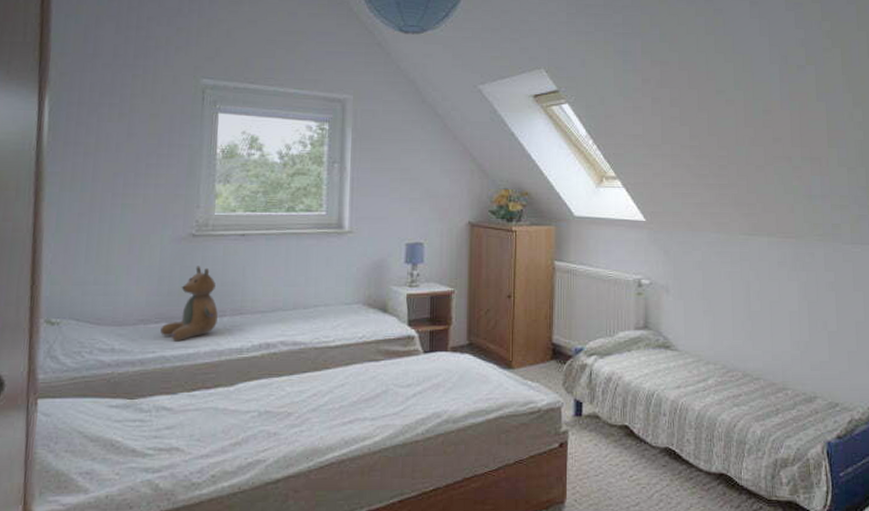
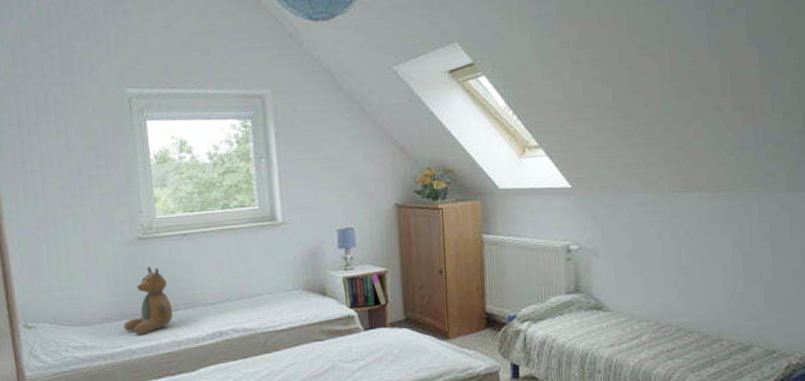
books: none [407,291,450,328] -> present [344,272,387,308]

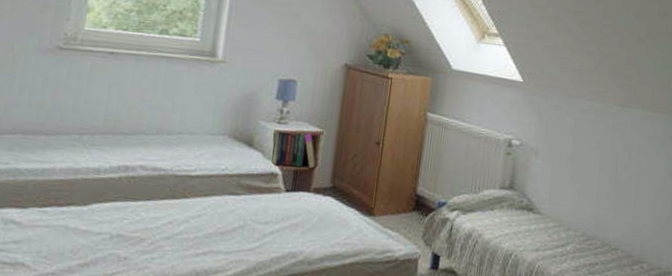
teddy bear: present [124,266,173,336] -> none [16,80,79,155]

